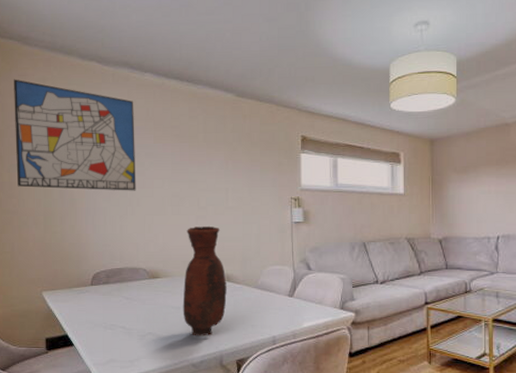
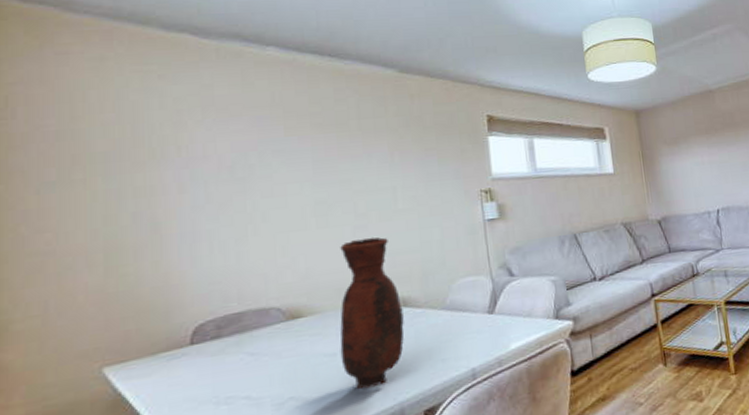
wall art: present [14,79,136,191] -> none [47,59,260,215]

